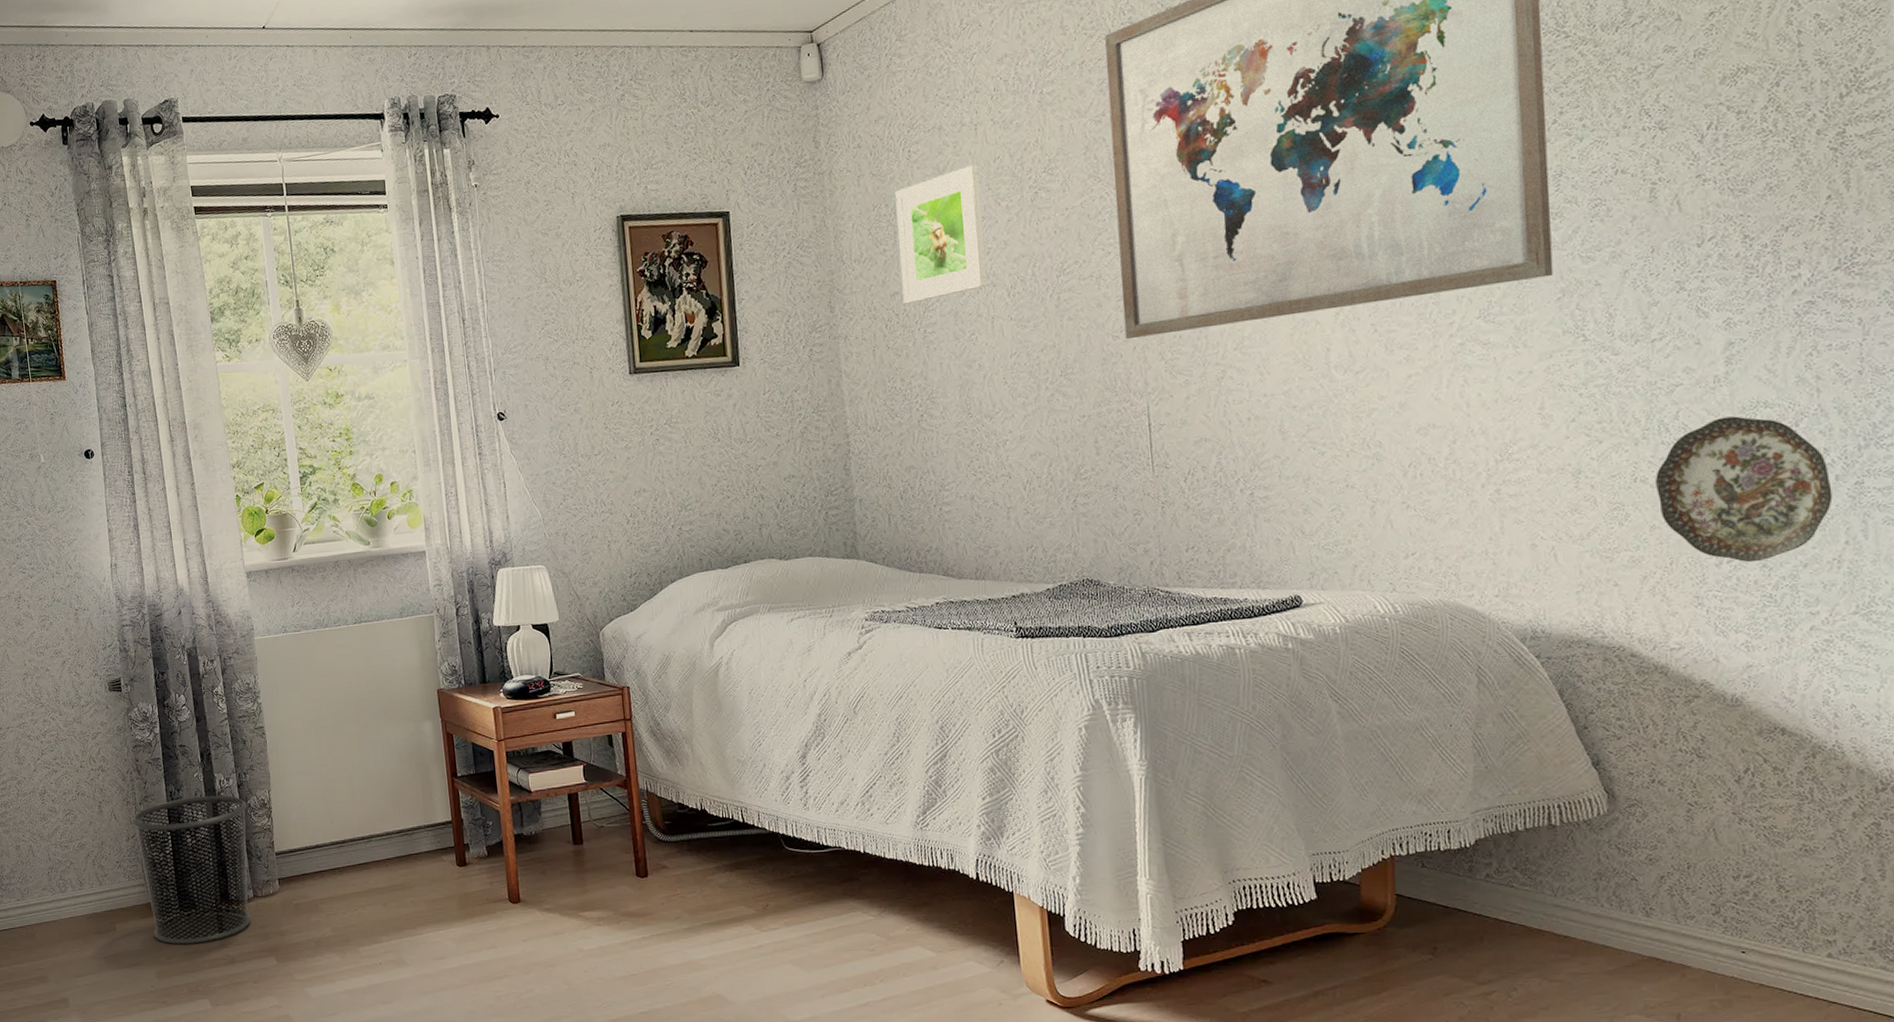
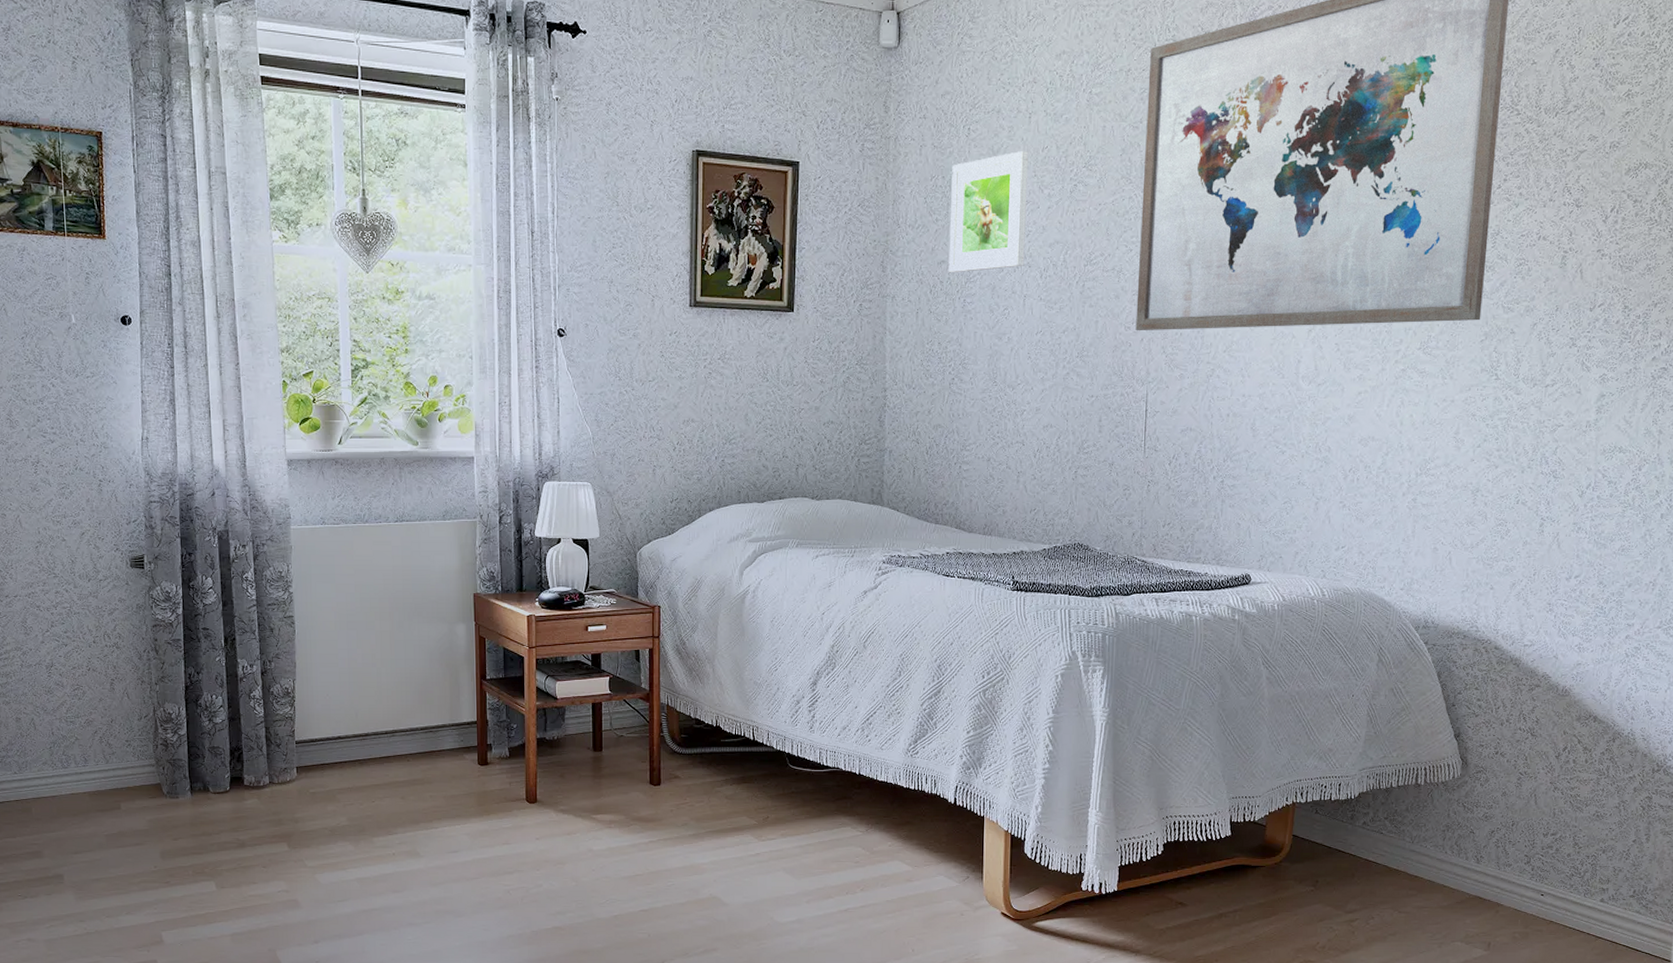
waste bin: present [132,795,251,945] -> none [146,681,270,827]
decorative plate: present [1654,416,1833,563] -> none [1531,457,1657,579]

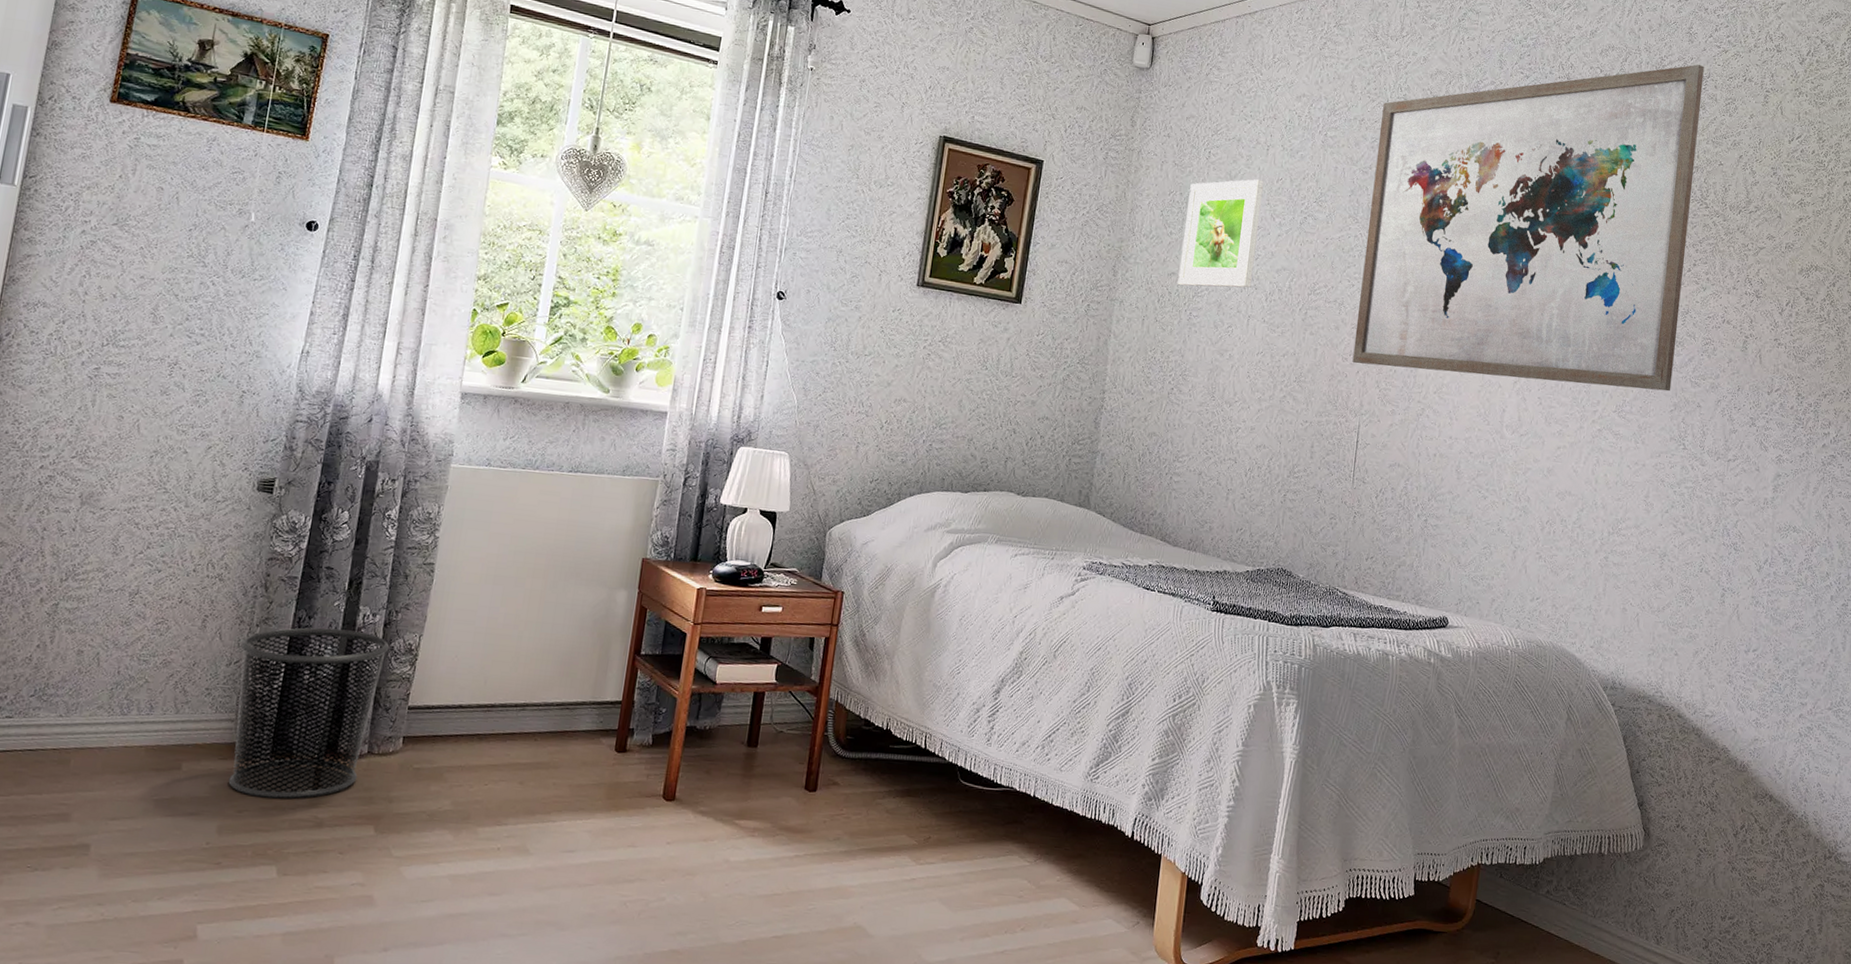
waste bin: none [146,681,270,827] -> present [228,627,390,799]

